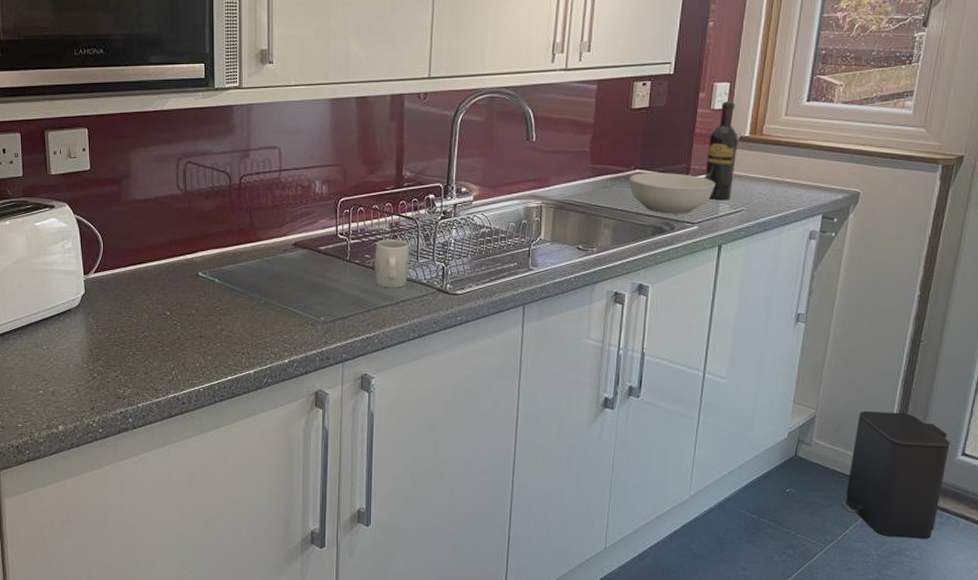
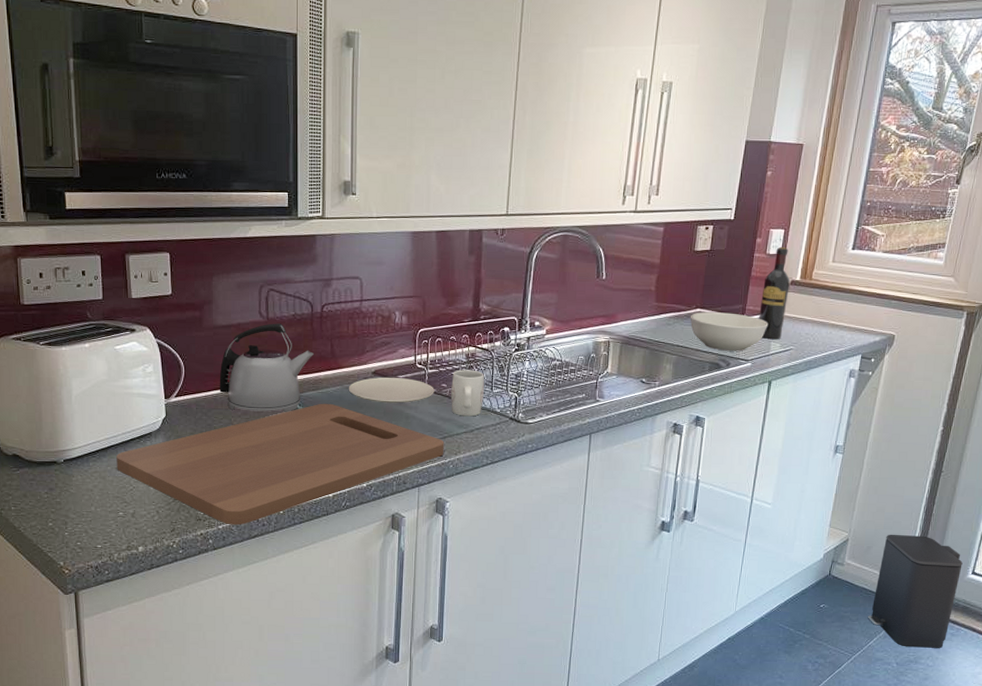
cutting board: none [37,277,369,404] -> present [116,403,444,526]
kettle: none [137,196,233,287] -> present [219,323,315,412]
plate: none [268,248,357,276] -> present [348,377,434,404]

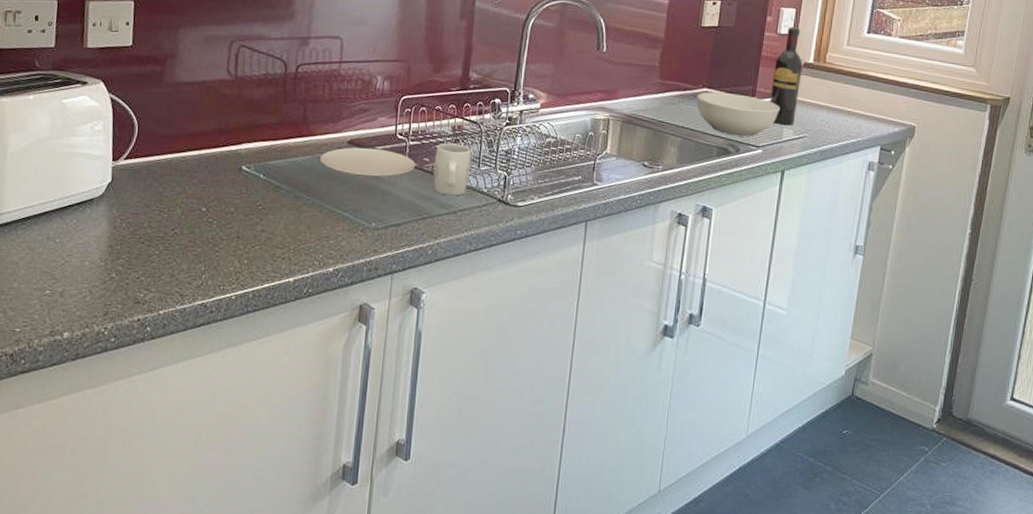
cutting board: present [116,403,444,526] -> none [49,173,424,311]
kettle: present [219,323,315,412] -> none [175,82,285,182]
pedal bin: present [867,534,963,648] -> none [896,349,1000,488]

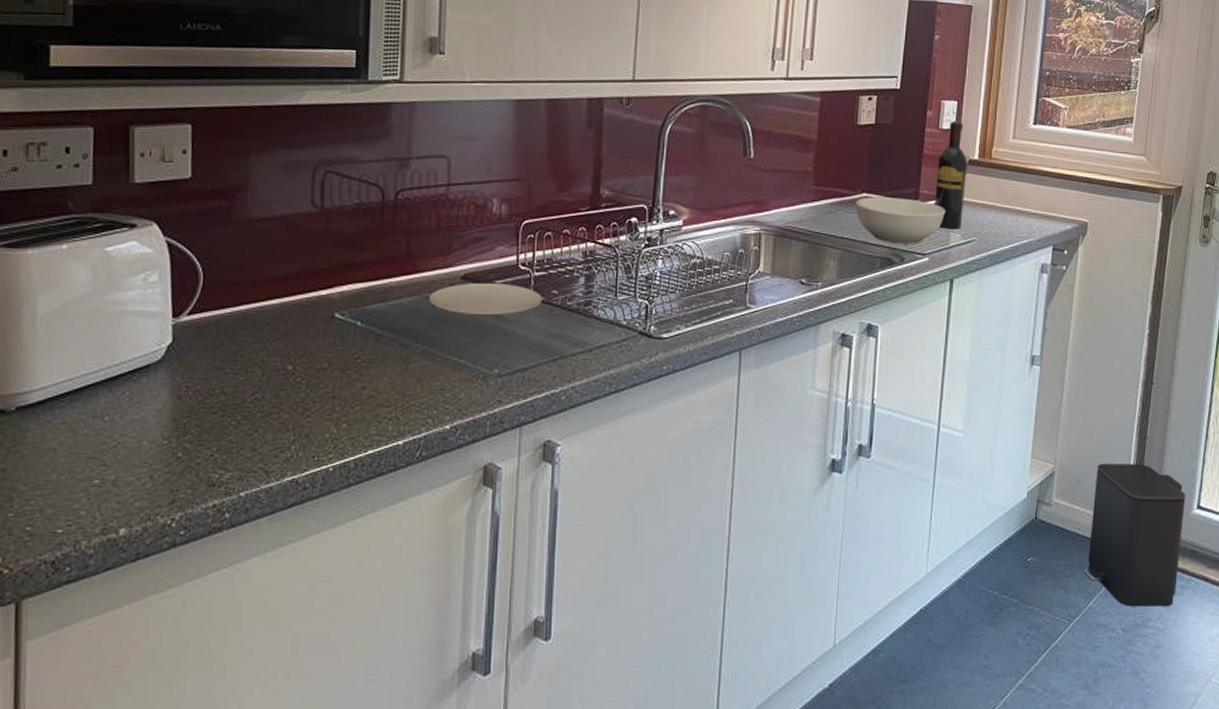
mug: present [433,143,471,196] -> none [563,271,606,332]
pedal bin: none [896,349,1000,488] -> present [1083,463,1186,607]

